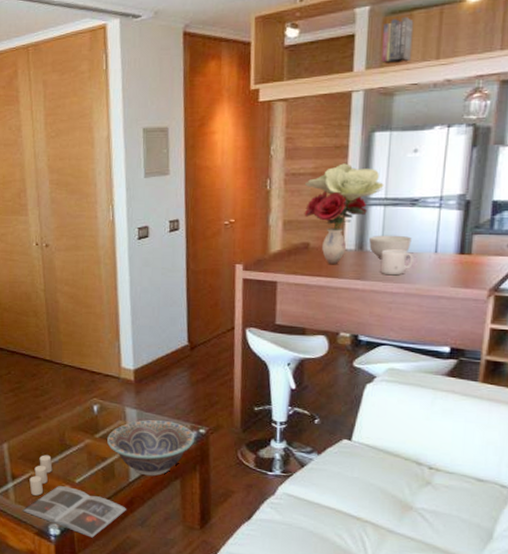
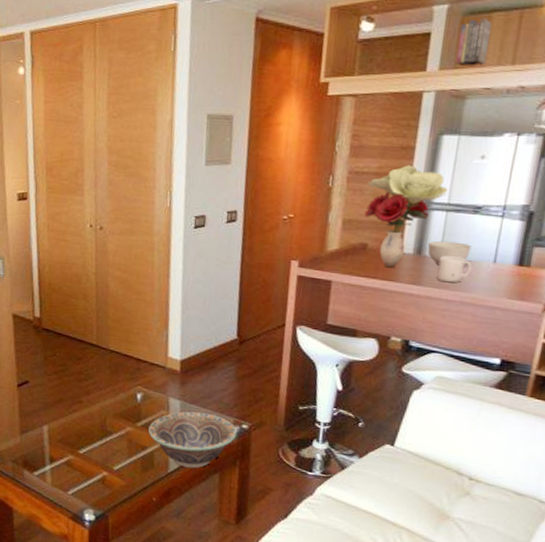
magazine: present [22,486,126,538] -> none [58,472,163,526]
candle: present [29,455,53,496] -> none [67,440,92,480]

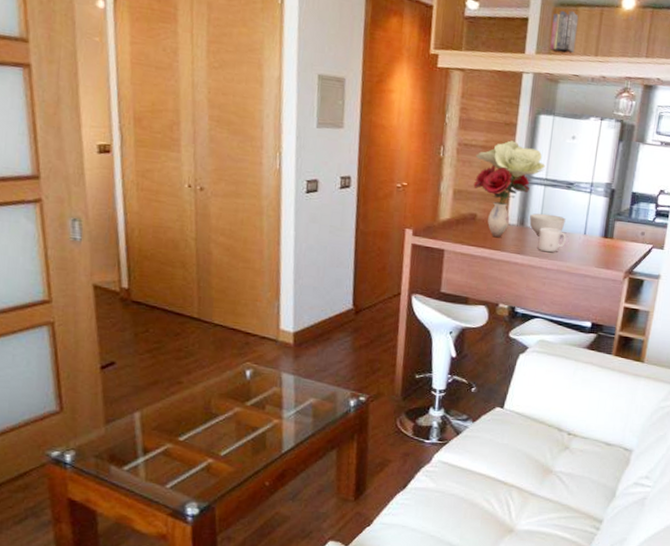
decorative bowl: present [148,411,237,469] -> none [259,386,355,447]

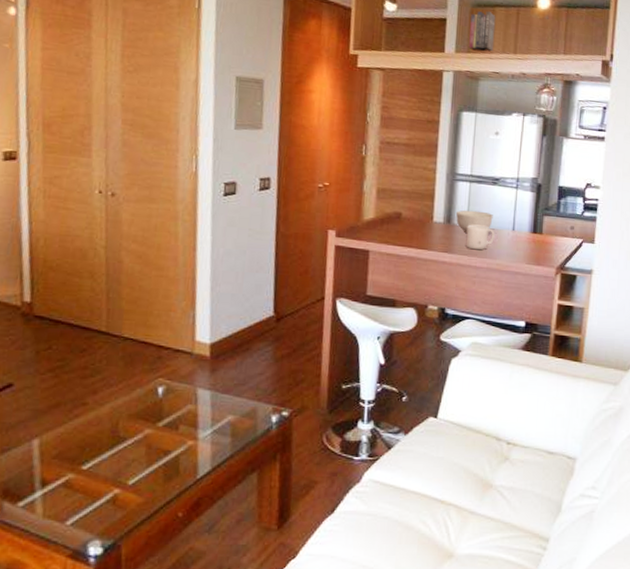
flower bouquet: present [473,140,546,238] -> none [397,138,470,237]

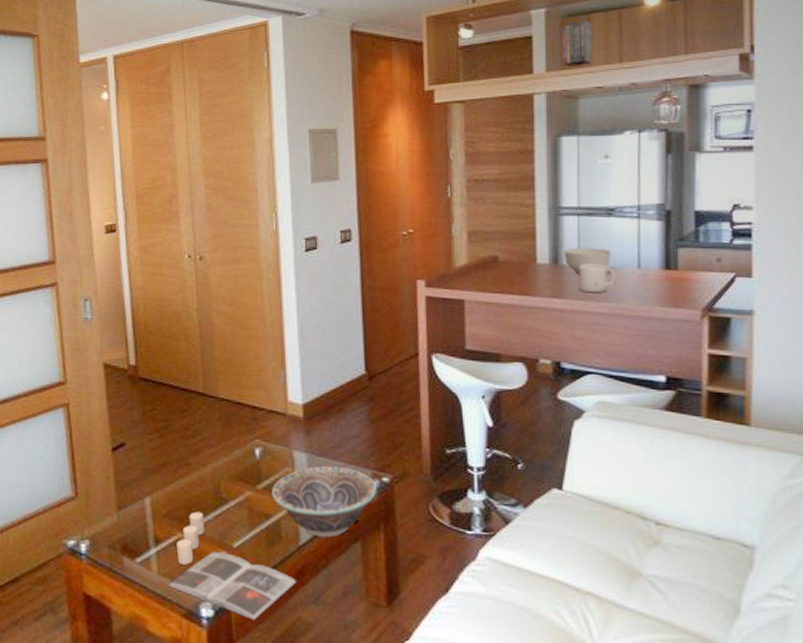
magazine: none [51,490,191,554] -> present [166,552,296,620]
candle: none [65,451,99,505] -> present [176,511,205,565]
decorative bowl: none [172,402,277,470] -> present [272,465,378,538]

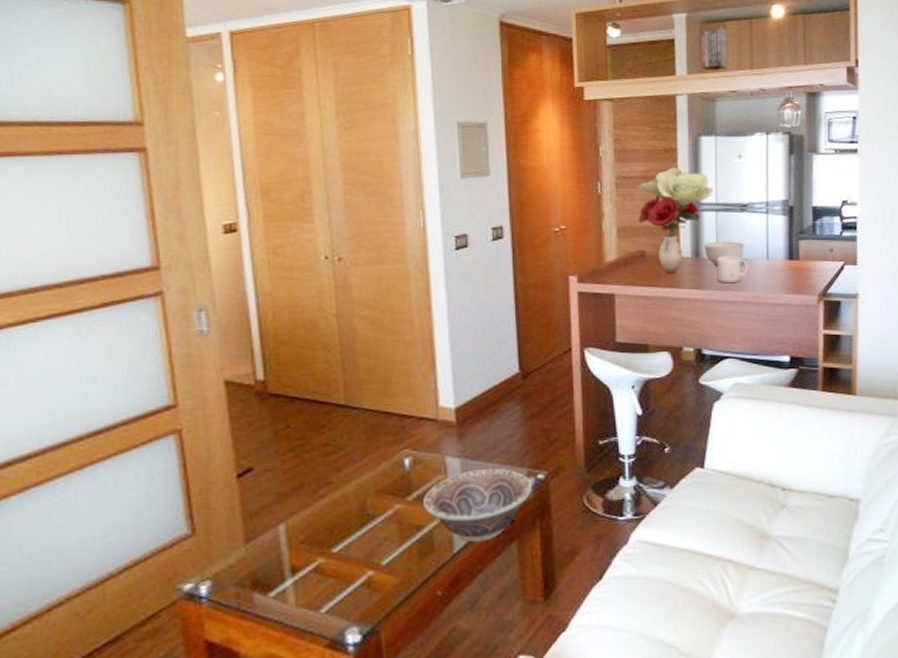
magazine: present [166,552,296,620] -> none [306,572,450,638]
candle: present [176,511,205,565] -> none [317,532,350,592]
flower bouquet: none [490,169,576,281] -> present [637,167,714,274]

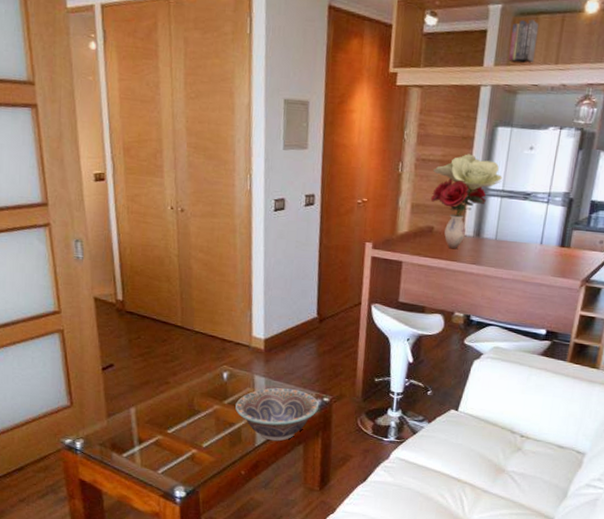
bowl: present [703,241,744,266] -> none [485,224,522,246]
mug: present [717,256,748,284] -> none [493,238,522,263]

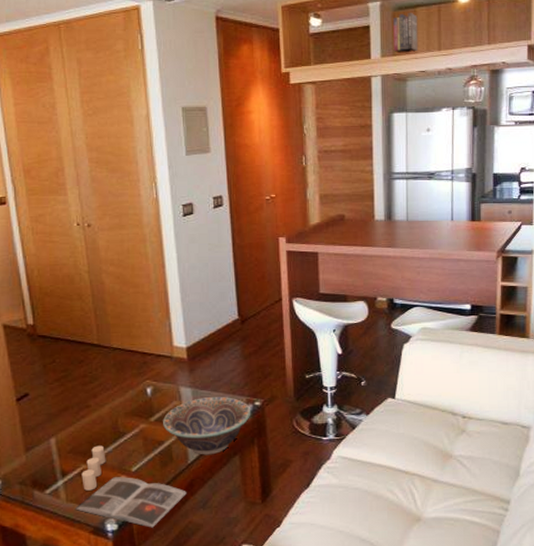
magazine: none [148,450,251,499] -> present [74,477,187,528]
candle: none [156,419,180,459] -> present [81,445,106,491]
flower bouquet: present [430,154,502,249] -> none [337,141,405,235]

